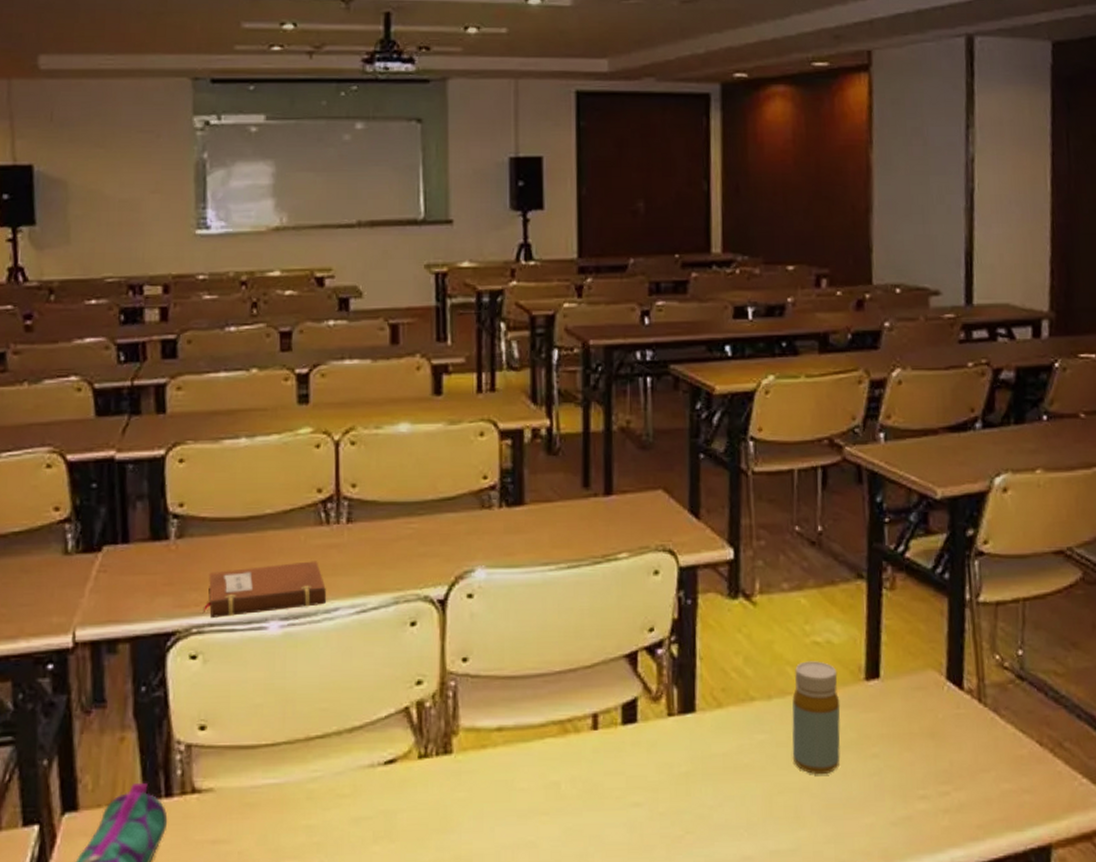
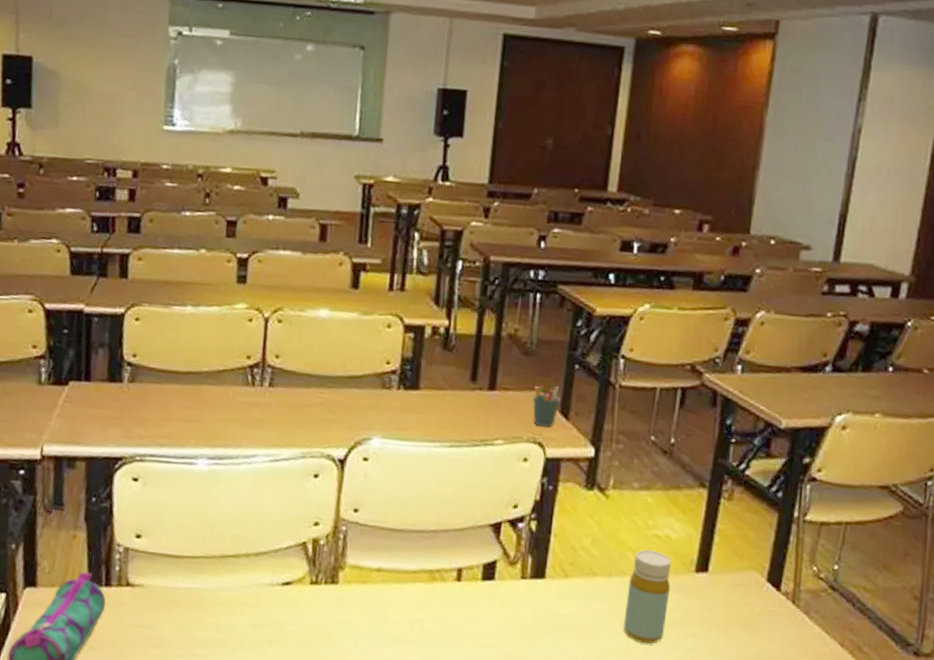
notebook: present [204,561,327,618] -> none [146,413,247,451]
pen holder: none [656,481,688,531] -> present [532,384,561,428]

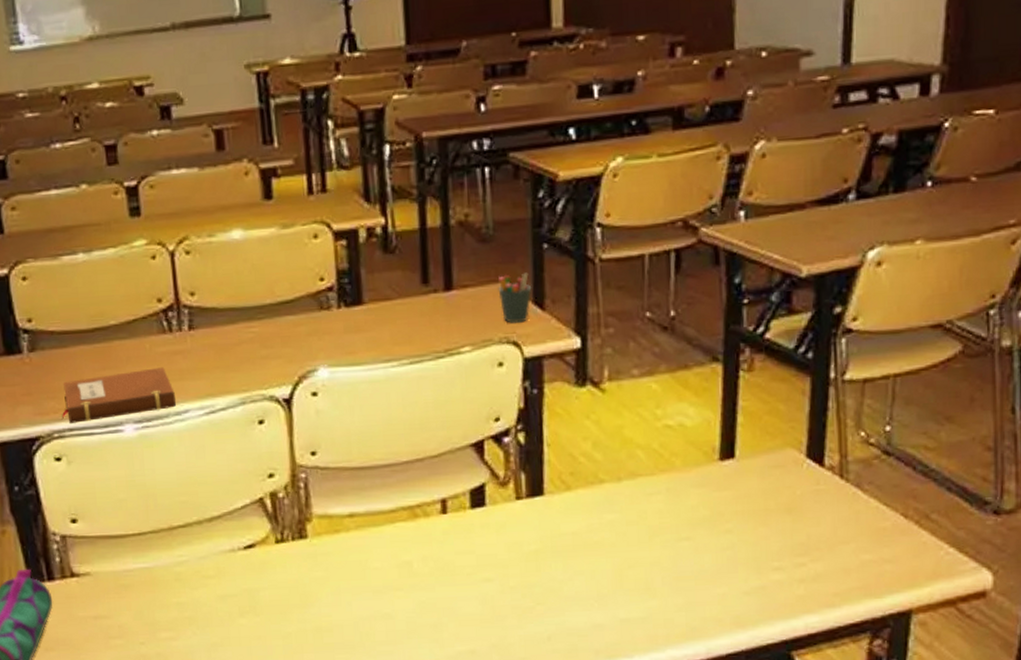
notebook: none [146,413,247,451] -> present [62,367,177,423]
bottle: present [623,549,672,644] -> none [642,443,693,550]

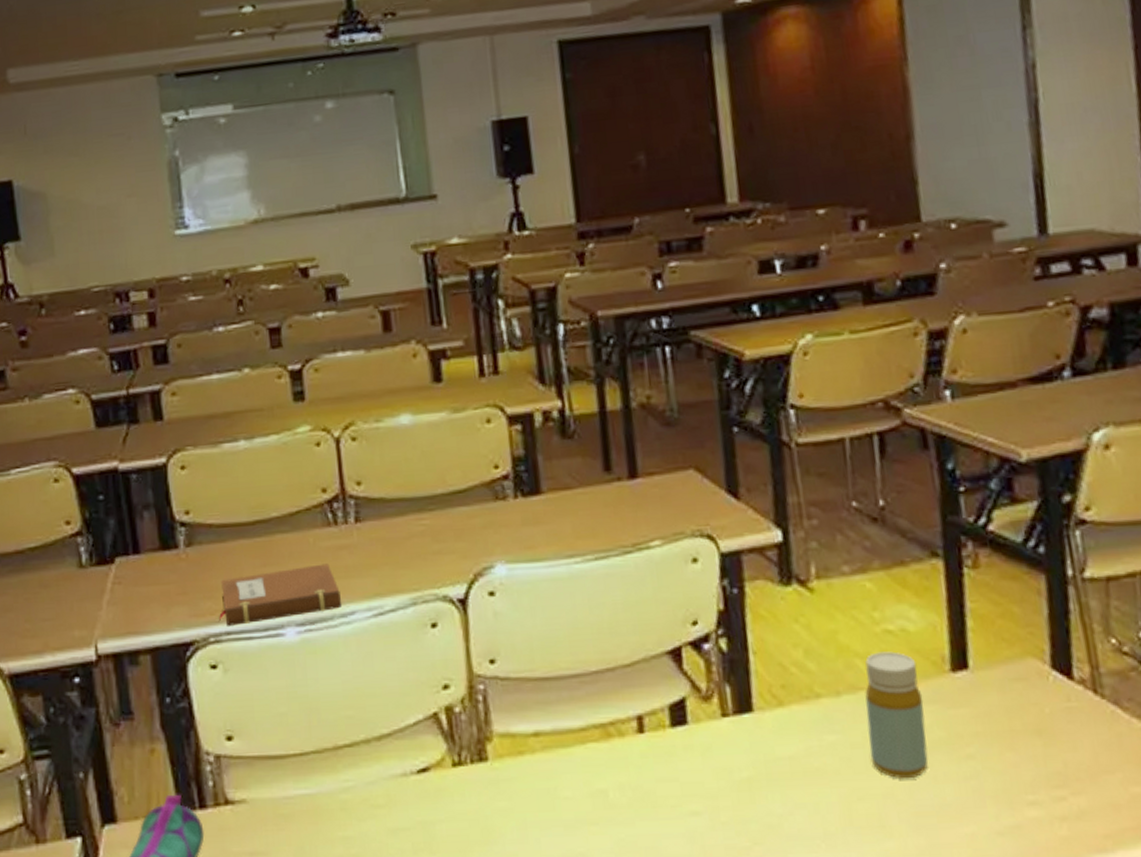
pen holder: present [498,272,532,323] -> none [687,458,724,514]
bottle: none [642,443,693,550] -> present [865,651,929,779]

